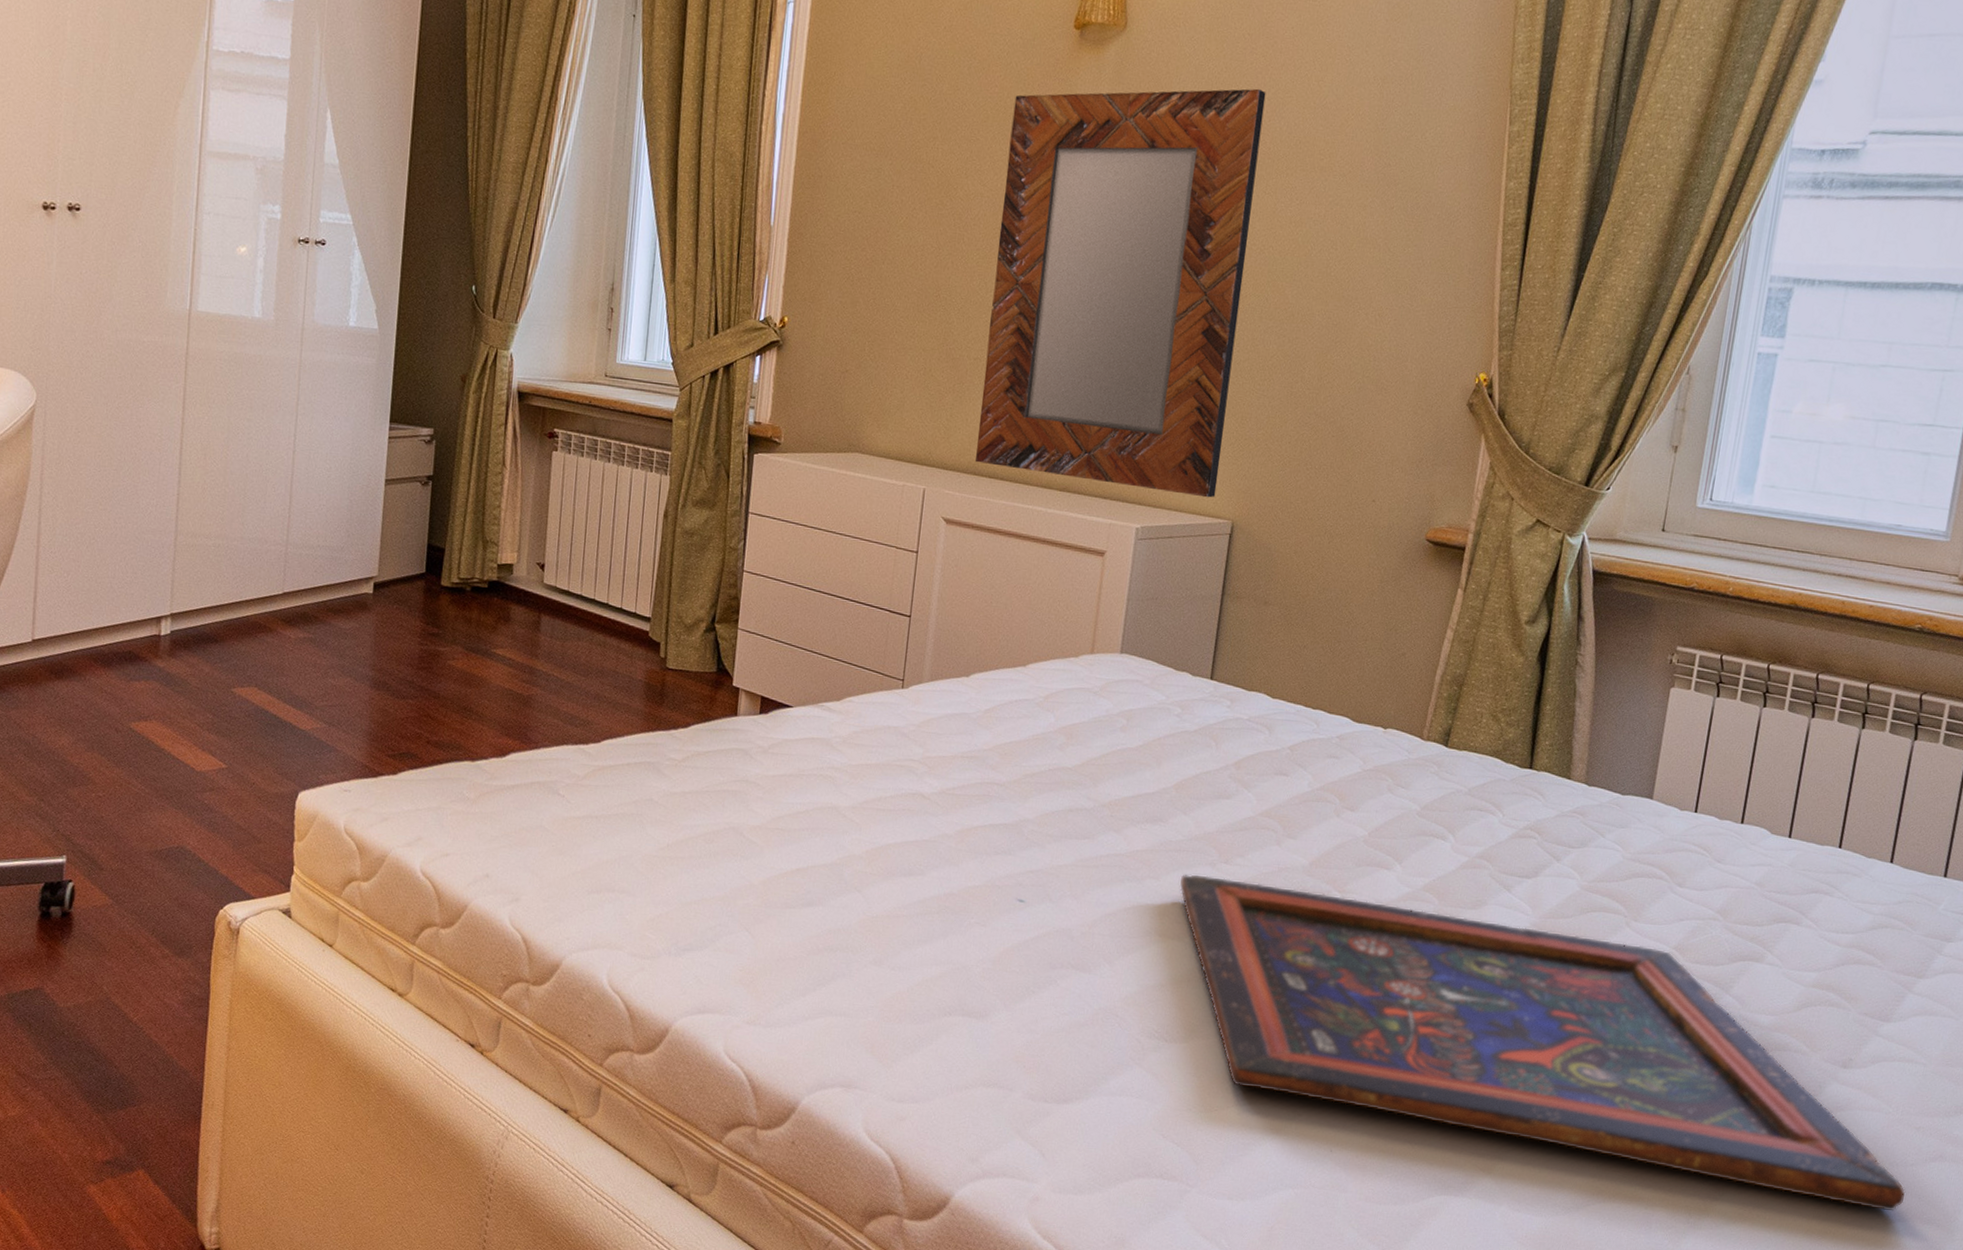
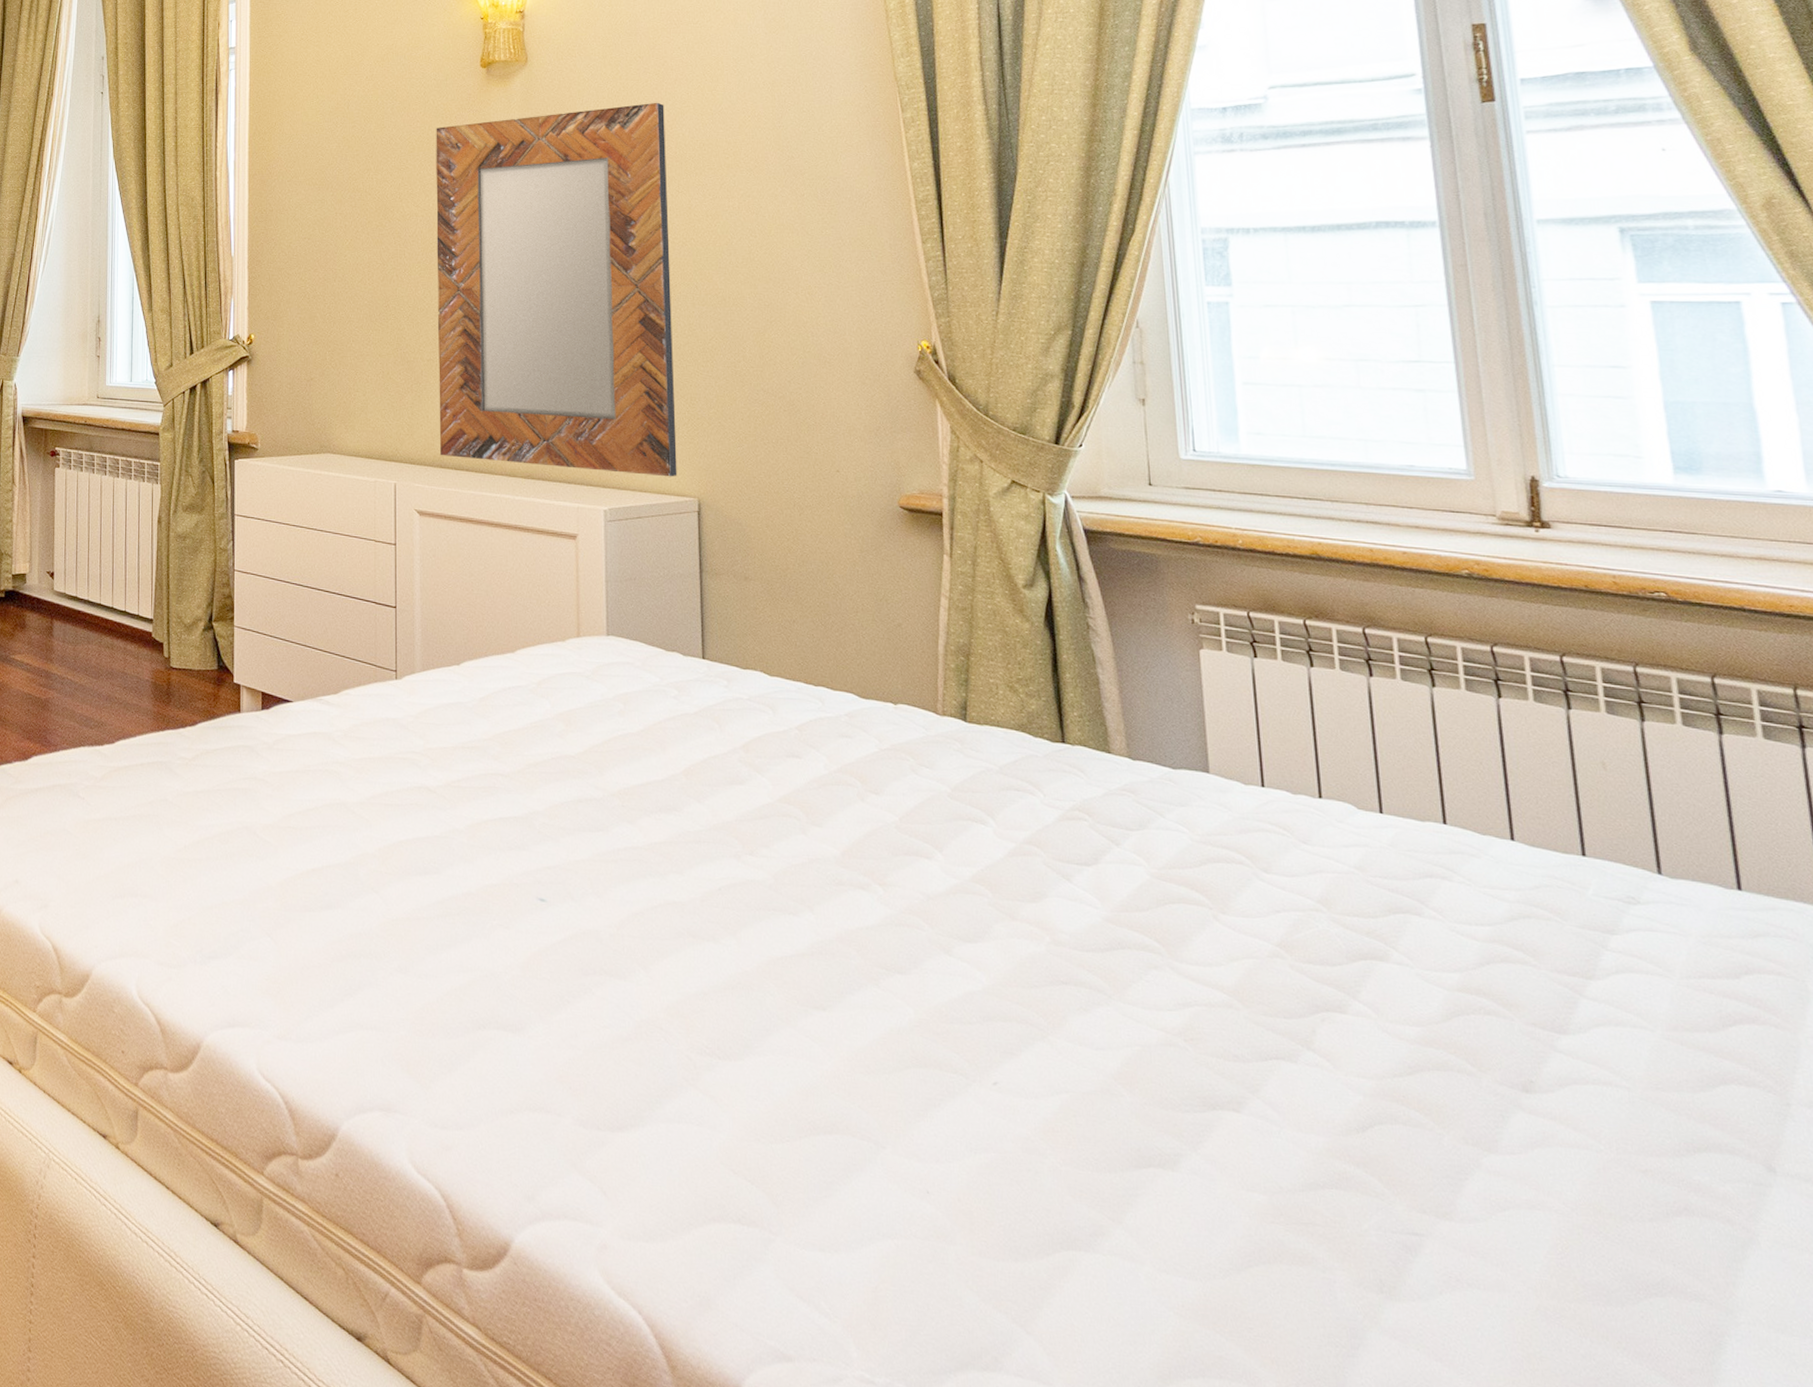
painted panel: present [1180,873,1906,1212] -> none [706,867,1656,1282]

